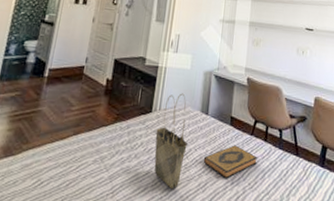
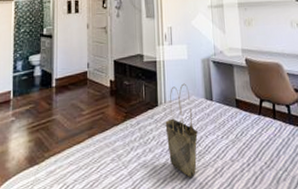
hardback book: present [203,145,257,179] -> none [215,126,270,161]

